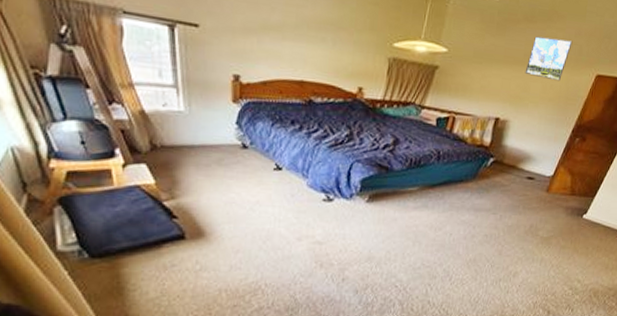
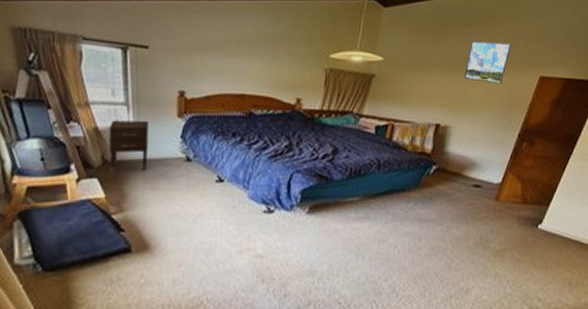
nightstand: none [157,103,202,158] -> present [108,120,150,172]

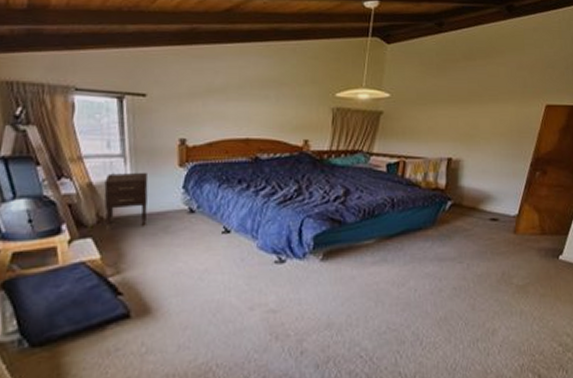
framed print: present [463,41,512,85] -> none [471,73,516,115]

